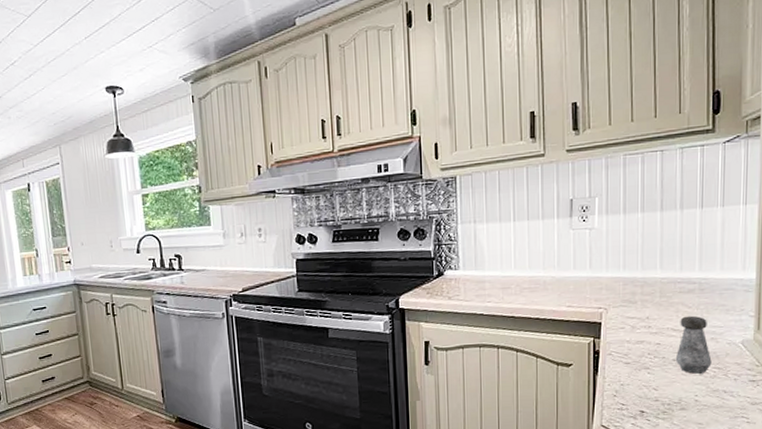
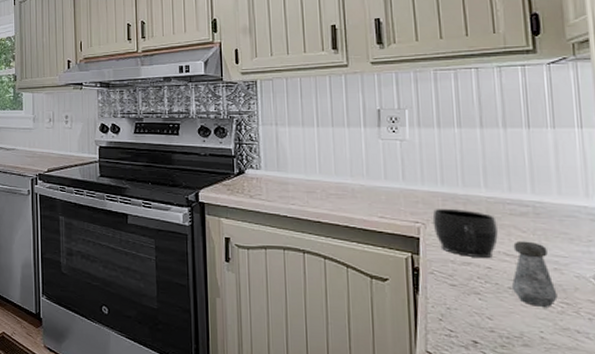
mug: none [613,292,668,336] -> present [432,209,498,259]

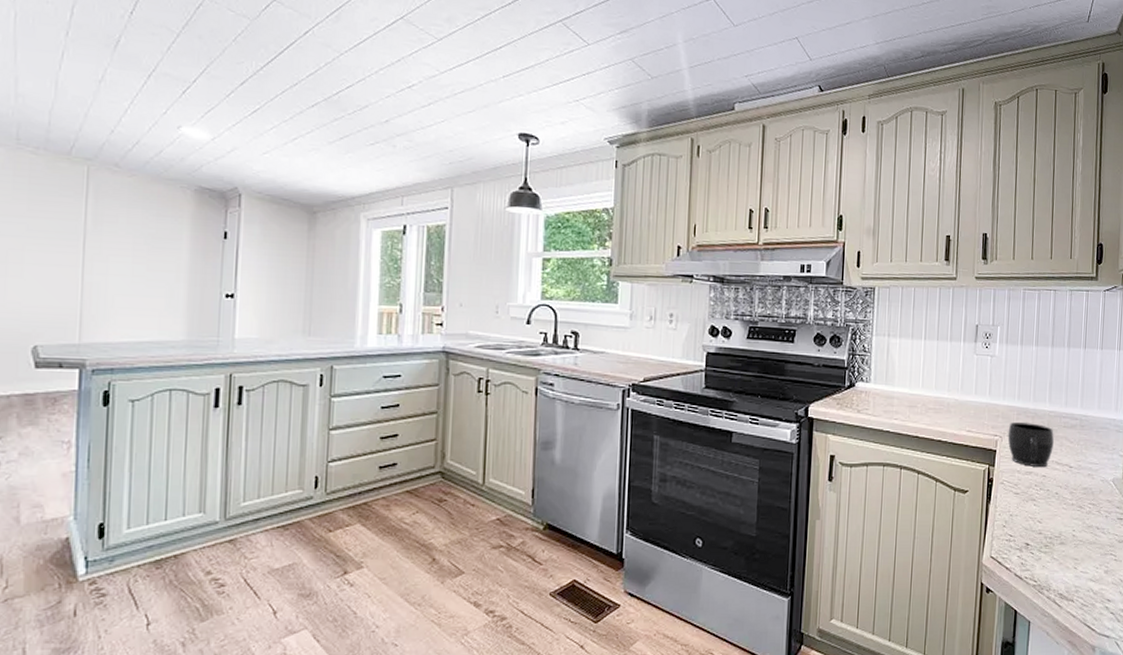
salt shaker: present [511,241,558,307] -> none [1058,450,1088,508]

